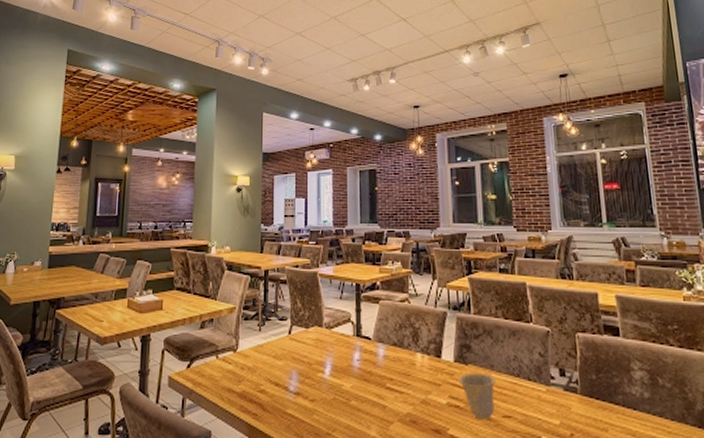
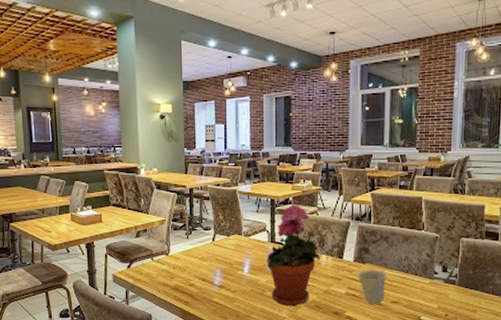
potted plant: none [351,290,415,422] -> present [266,204,321,307]

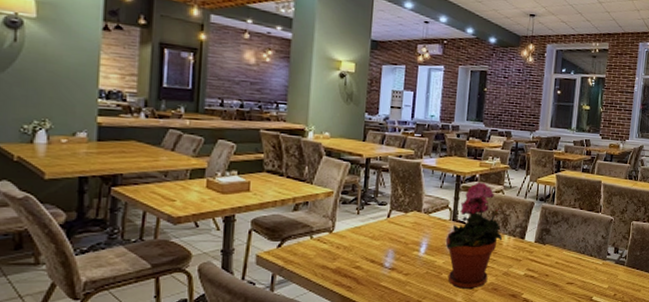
cup: present [356,269,388,305] -> none [536,250,566,287]

